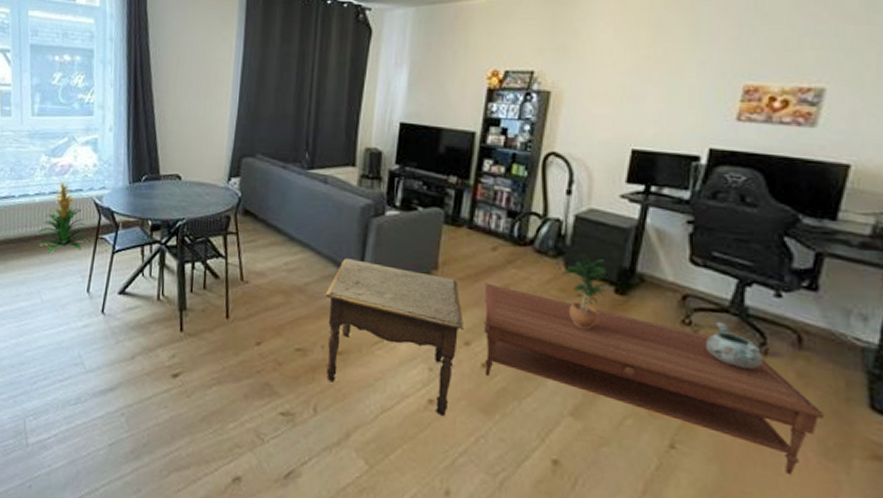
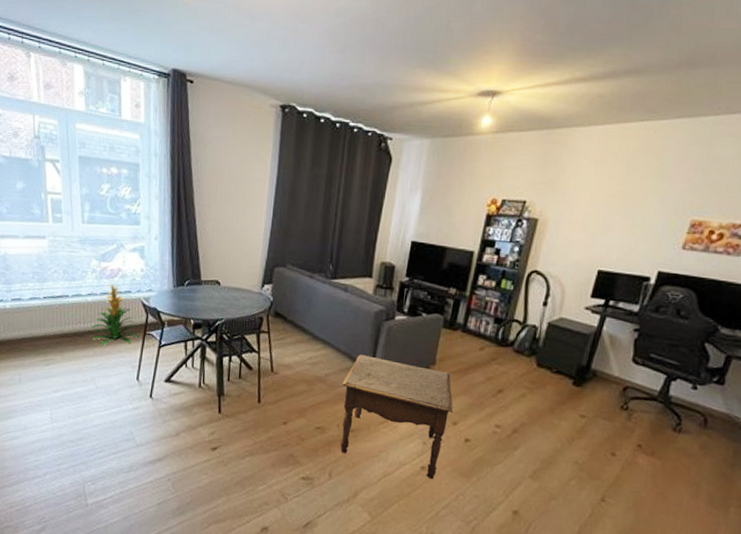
coffee table: present [483,283,825,475] -> none [467,376,715,519]
potted plant: present [564,254,610,330] -> none [535,354,570,413]
decorative bowl: present [707,321,763,369] -> none [637,407,678,443]

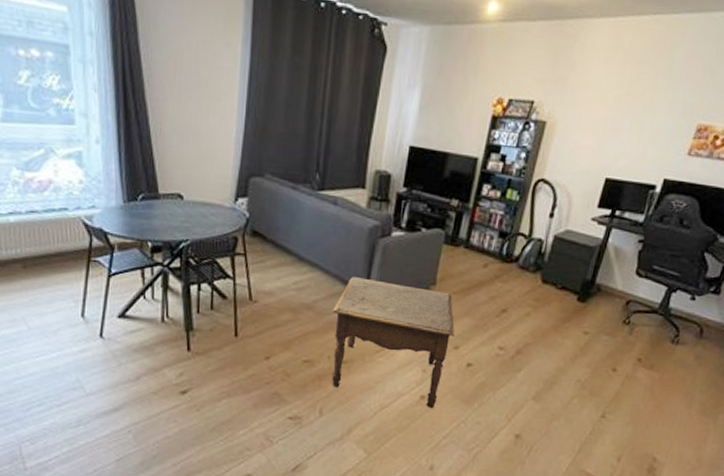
indoor plant: present [91,281,138,346] -> none [17,196,81,277]

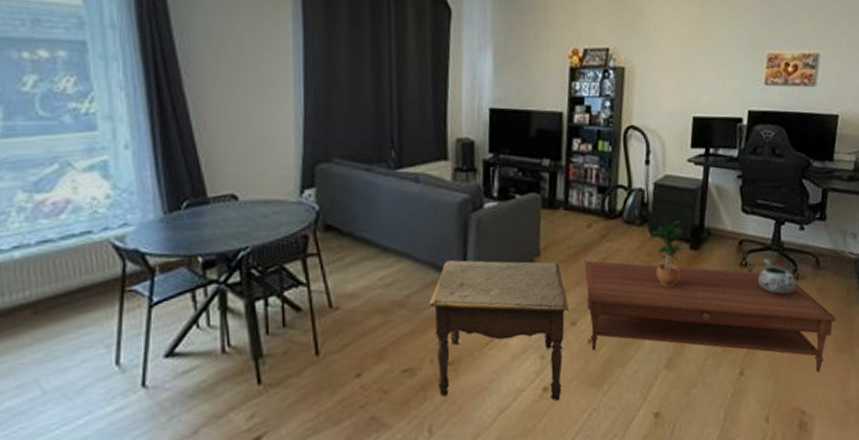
coffee table: none [469,296,708,429] -> present [583,260,837,372]
potted plant: none [540,269,575,332] -> present [649,218,686,287]
decorative bowl: none [637,320,675,355] -> present [758,258,796,294]

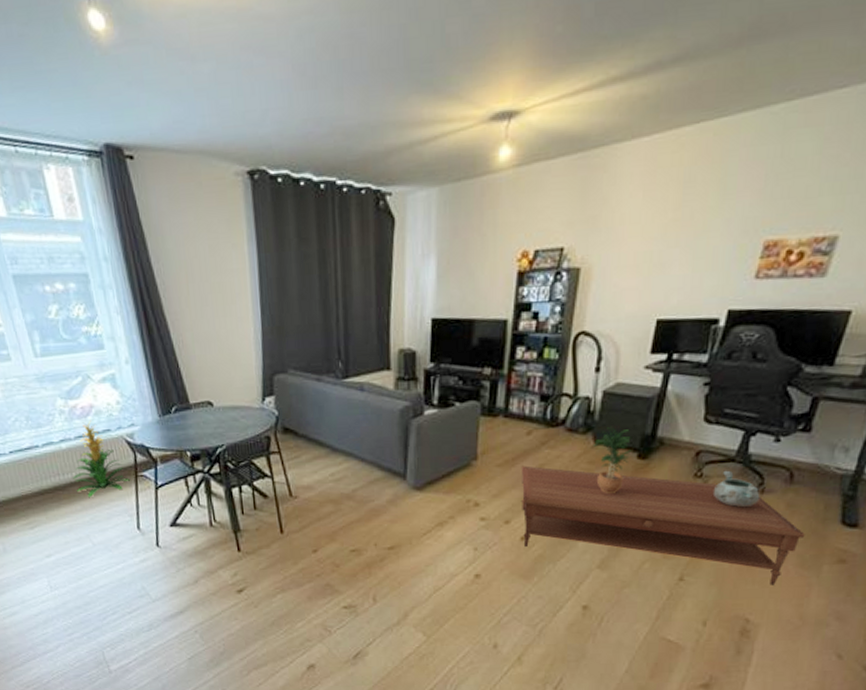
indoor plant: none [25,220,112,324] -> present [73,421,130,497]
side table: present [429,259,570,402] -> none [373,460,504,587]

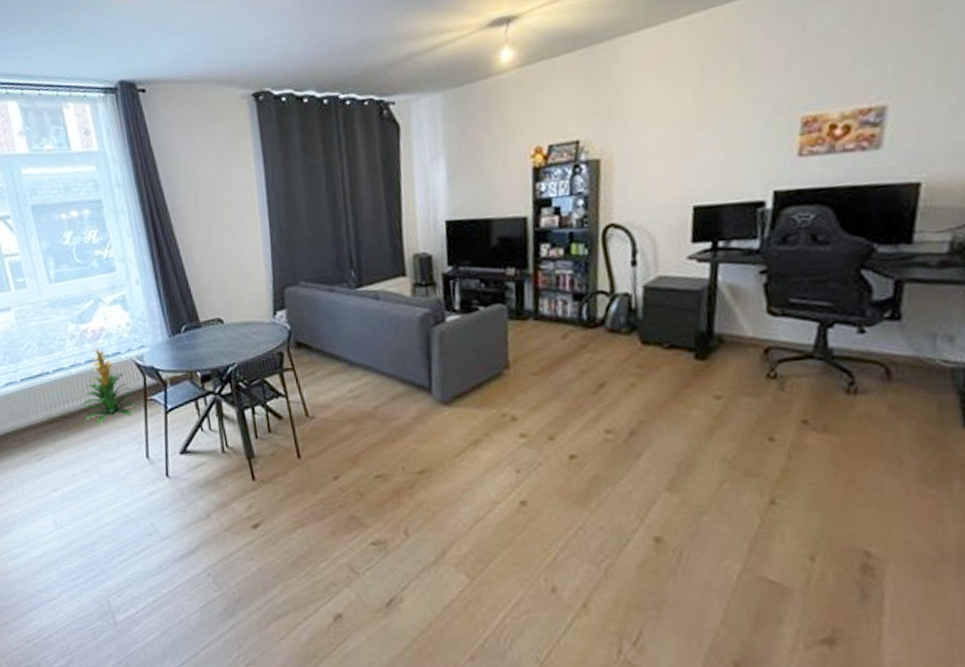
coffee table: present [520,465,805,585] -> none [560,372,921,508]
potted plant: present [593,427,634,494] -> none [640,325,689,402]
decorative bowl: present [714,470,760,507] -> none [794,368,854,412]

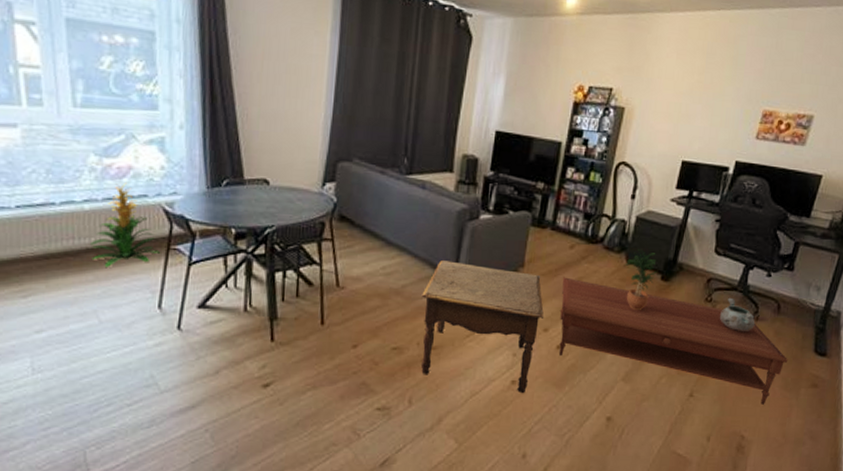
side table: none [397,372,547,516] -> present [420,259,545,394]
coffee table: none [560,372,921,508] -> present [559,277,788,405]
potted plant: none [640,325,689,402] -> present [625,249,658,311]
decorative bowl: none [794,368,854,412] -> present [720,297,755,331]

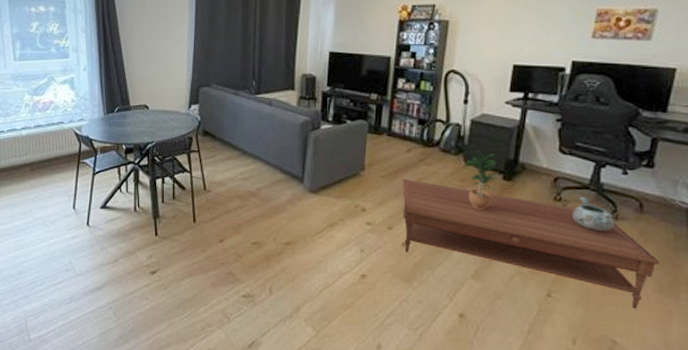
indoor plant: present [91,183,159,267] -> none [27,114,73,178]
side table: present [420,259,545,394] -> none [275,165,388,288]

